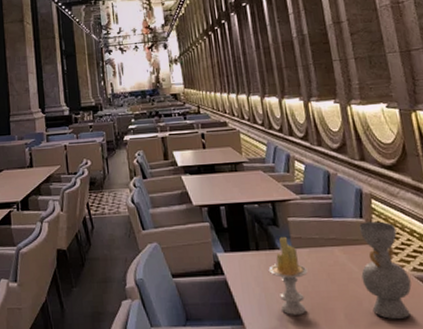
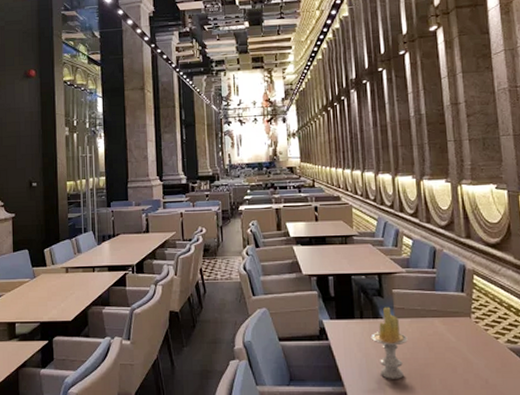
decorative vase: present [358,221,412,320] -> none [458,296,504,387]

